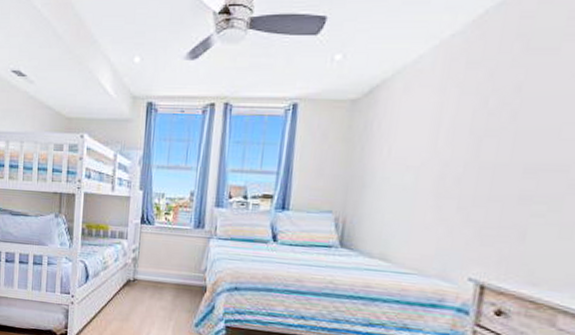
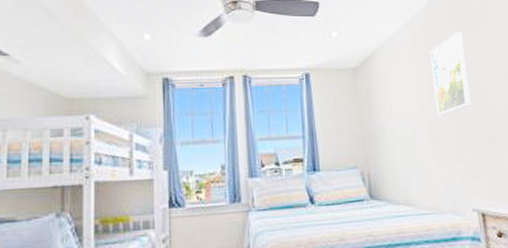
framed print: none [453,54,526,165] -> present [430,32,471,116]

